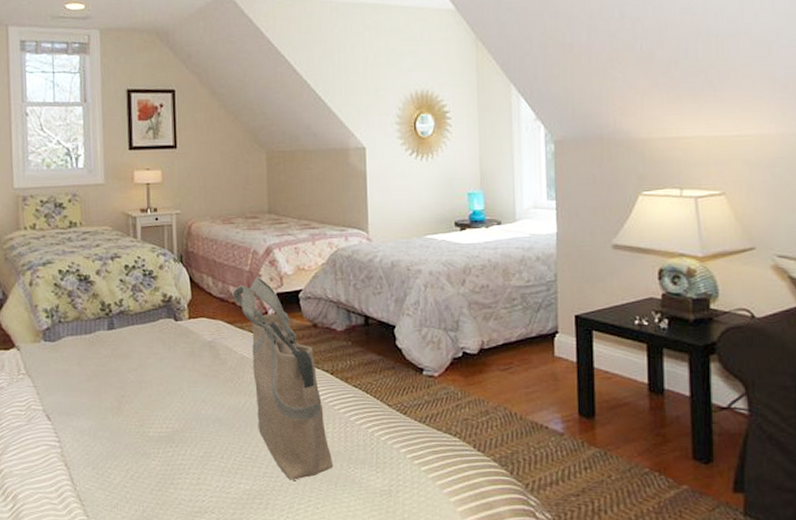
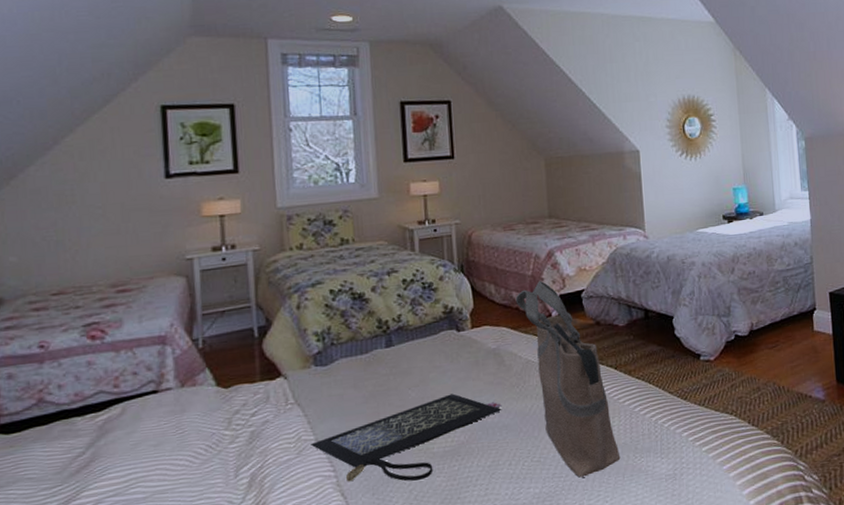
clutch bag: none [39,381,216,462] -> present [311,393,502,482]

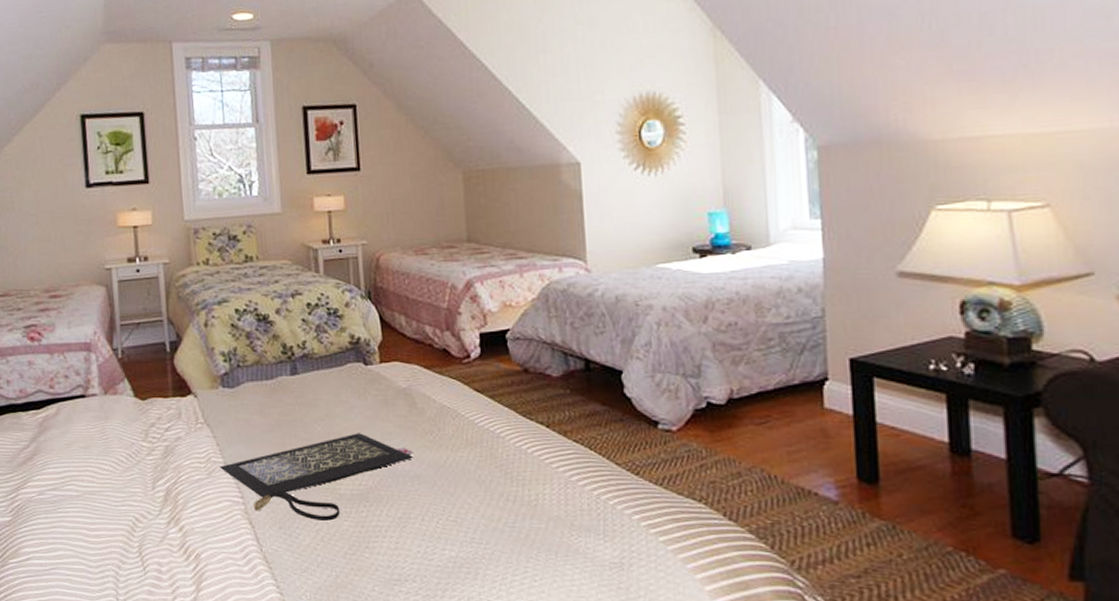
tote bag: present [515,280,621,478] -> none [428,314,553,548]

